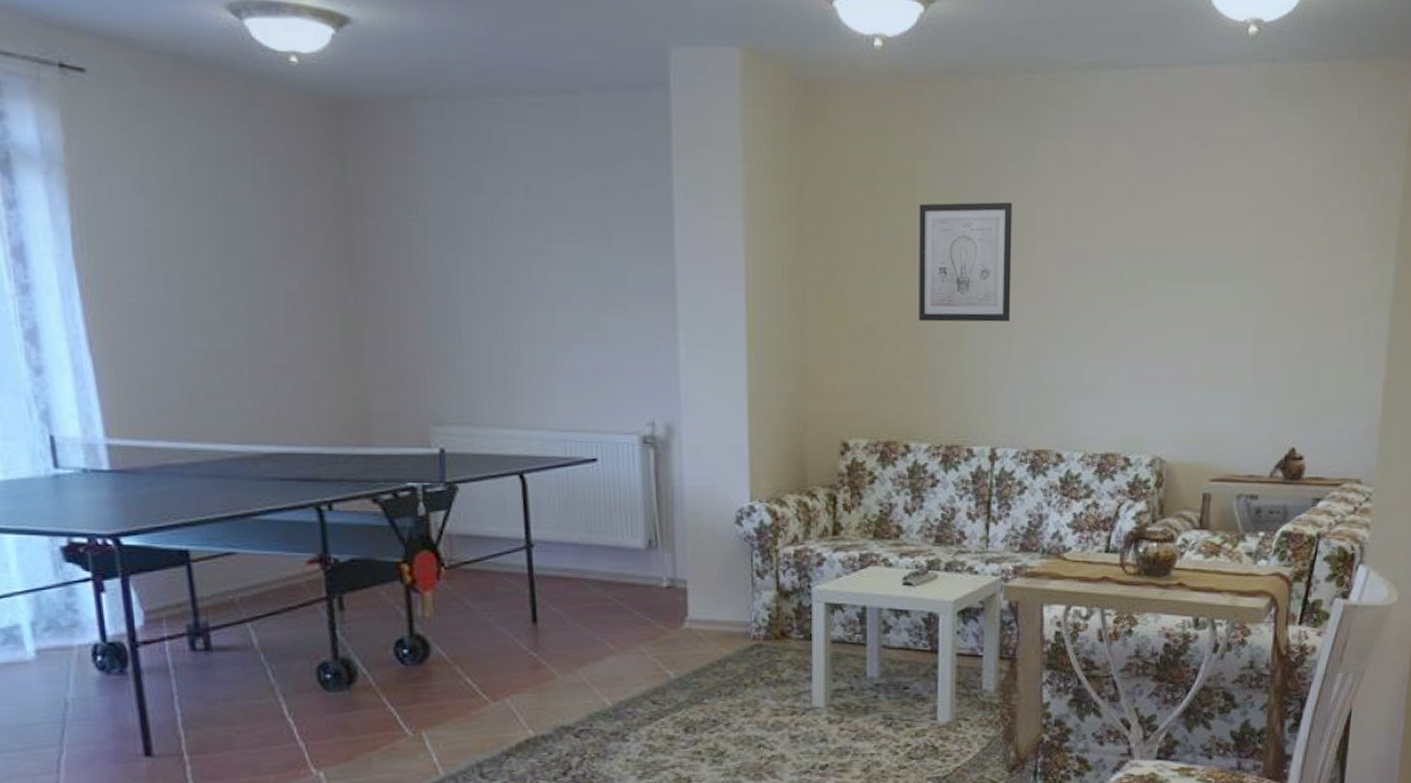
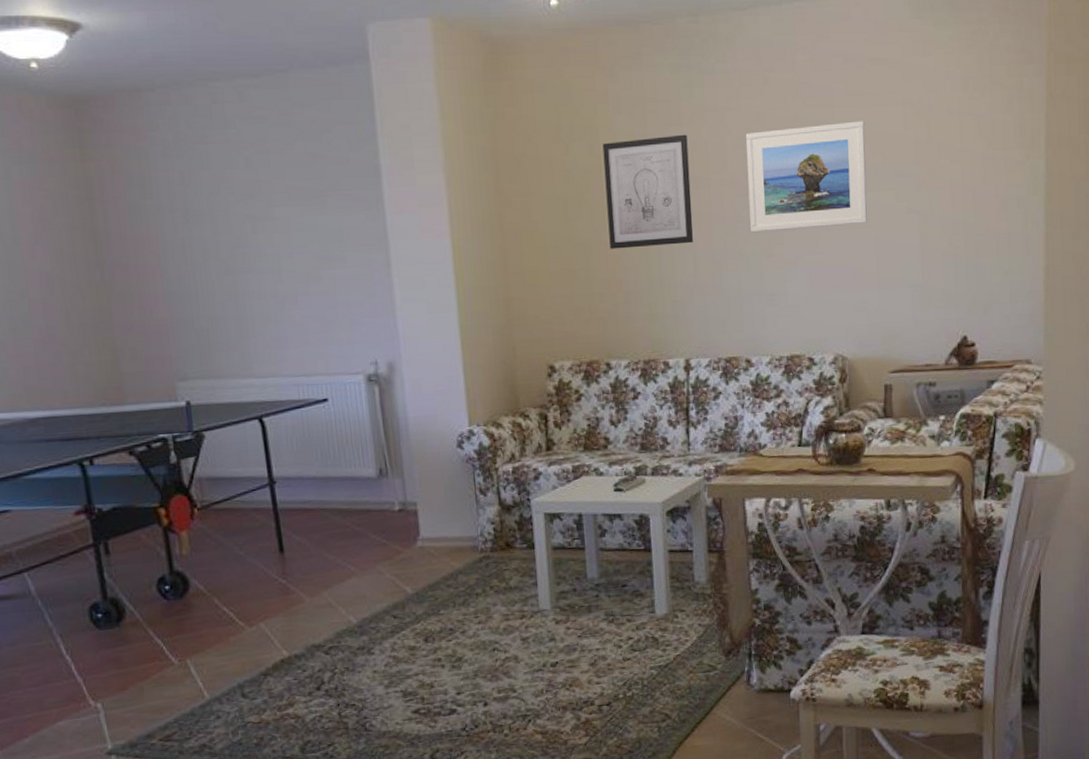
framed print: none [1072,204,1205,317] -> present [745,121,867,233]

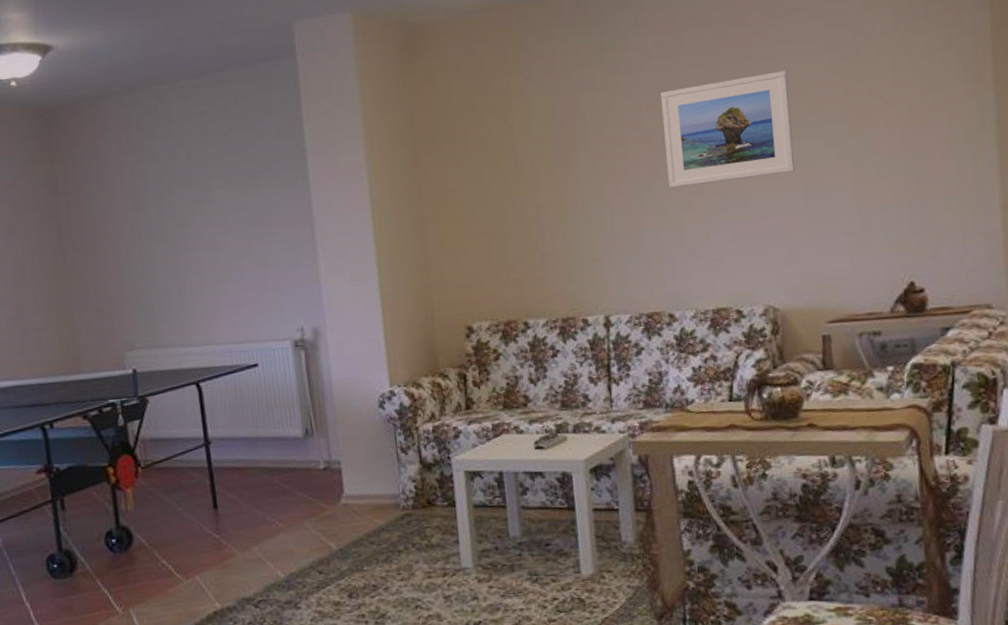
wall art: present [602,134,694,249] -> none [515,97,610,212]

